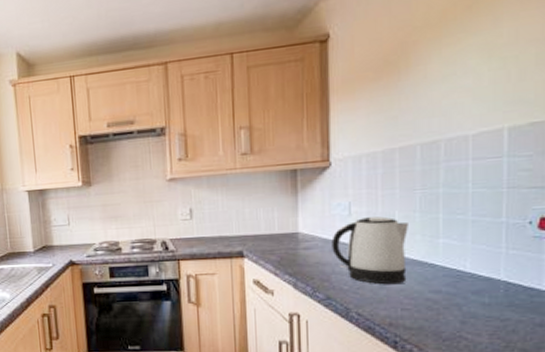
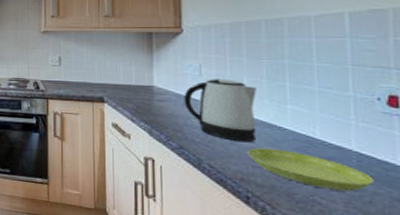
saucer: none [397,288,519,323] -> present [247,148,374,192]

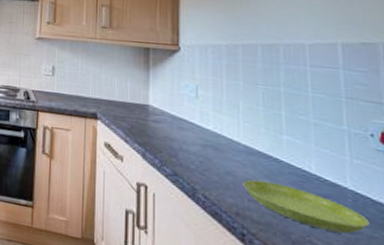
kettle: present [184,79,257,142] -> none [179,102,253,173]

